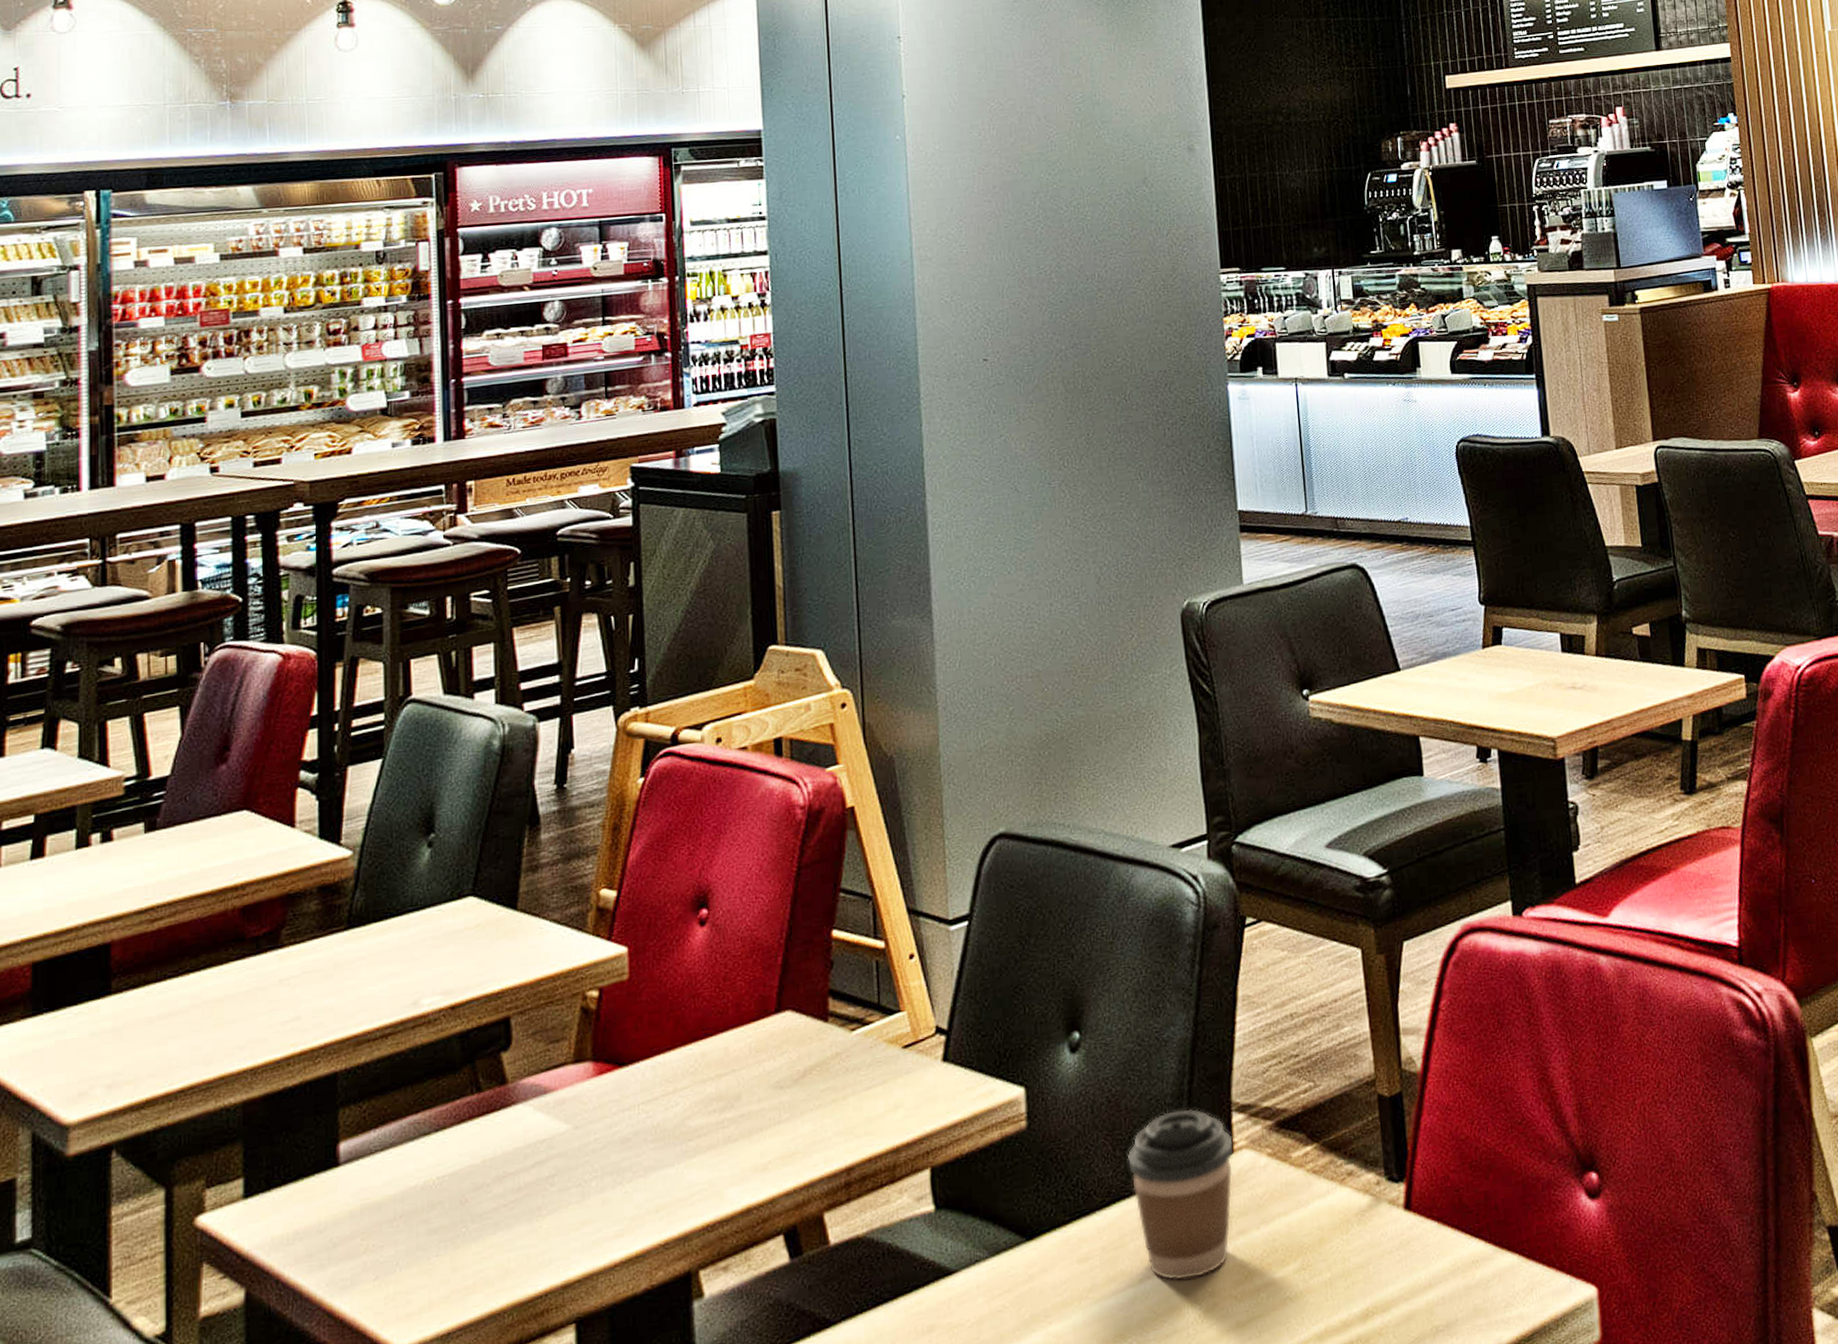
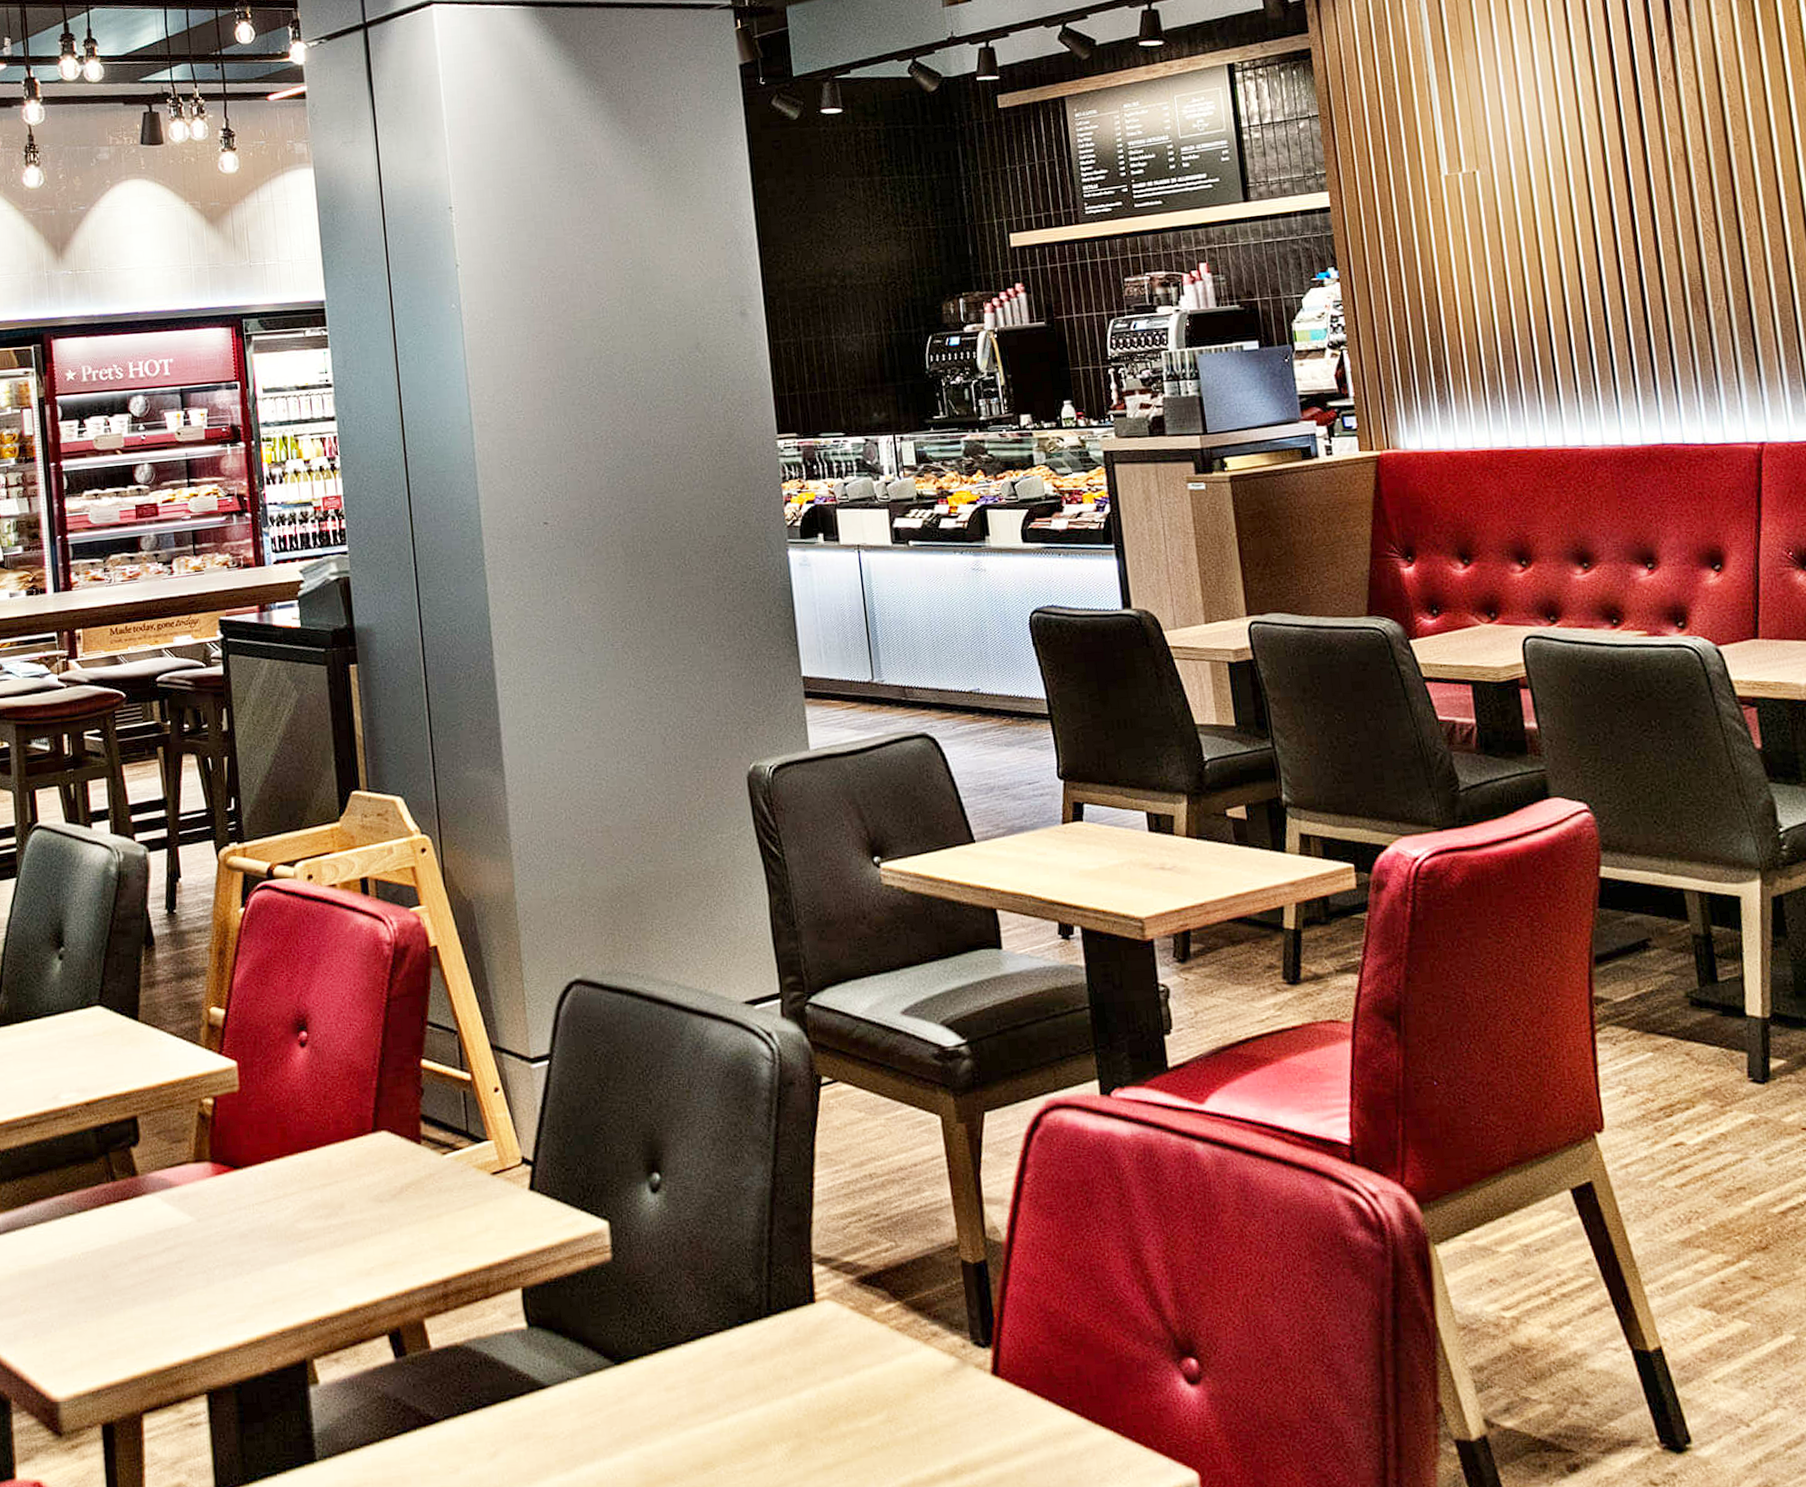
coffee cup: present [1128,1108,1234,1281] -> none [711,1256,816,1418]

